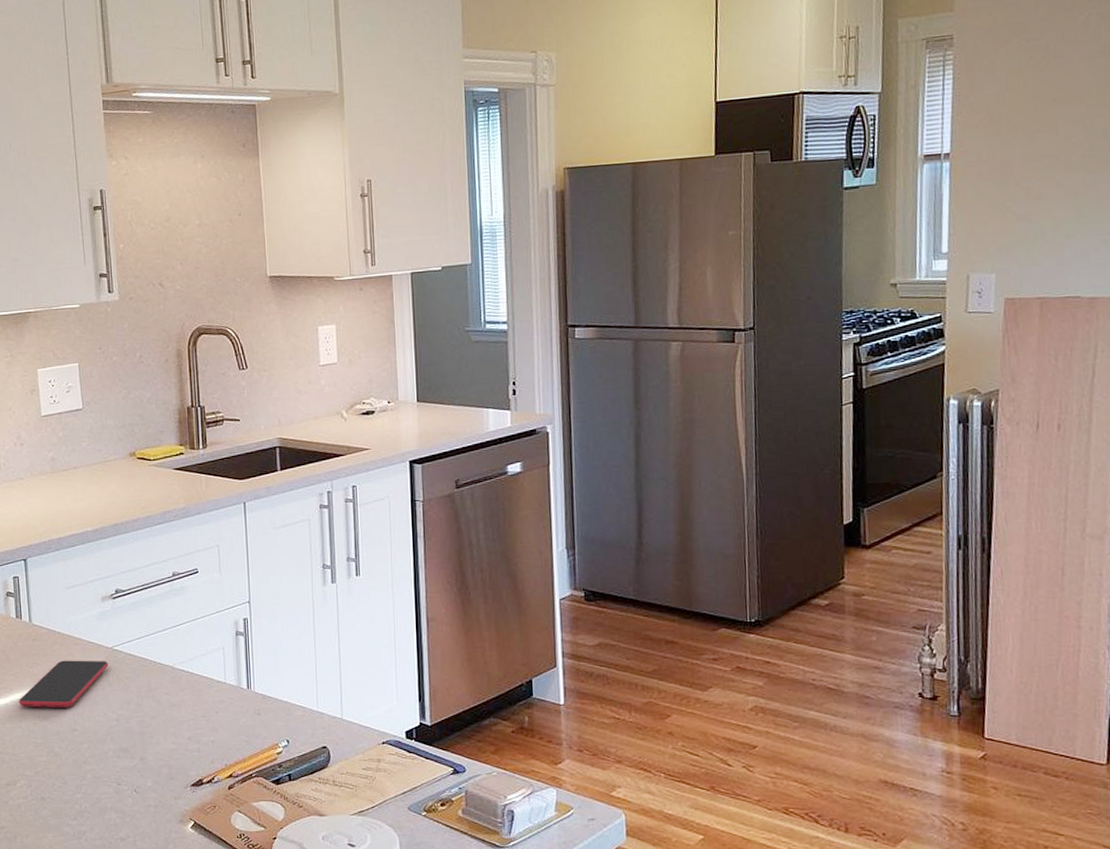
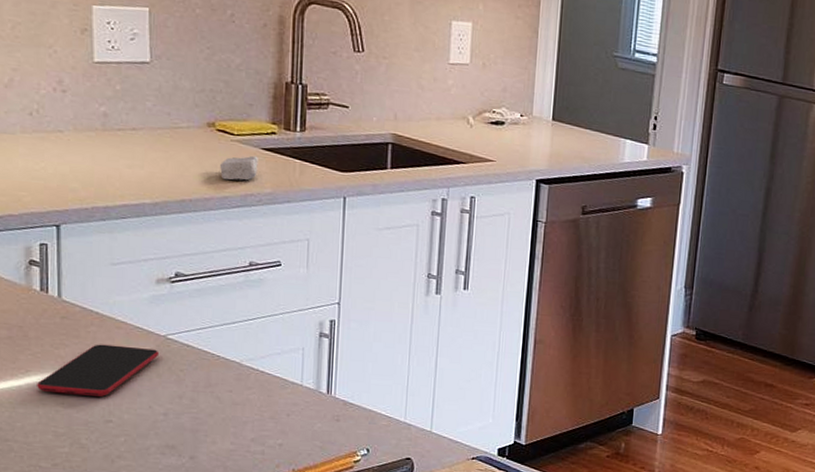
soap bar: none [142,476,172,502] -> present [220,155,258,181]

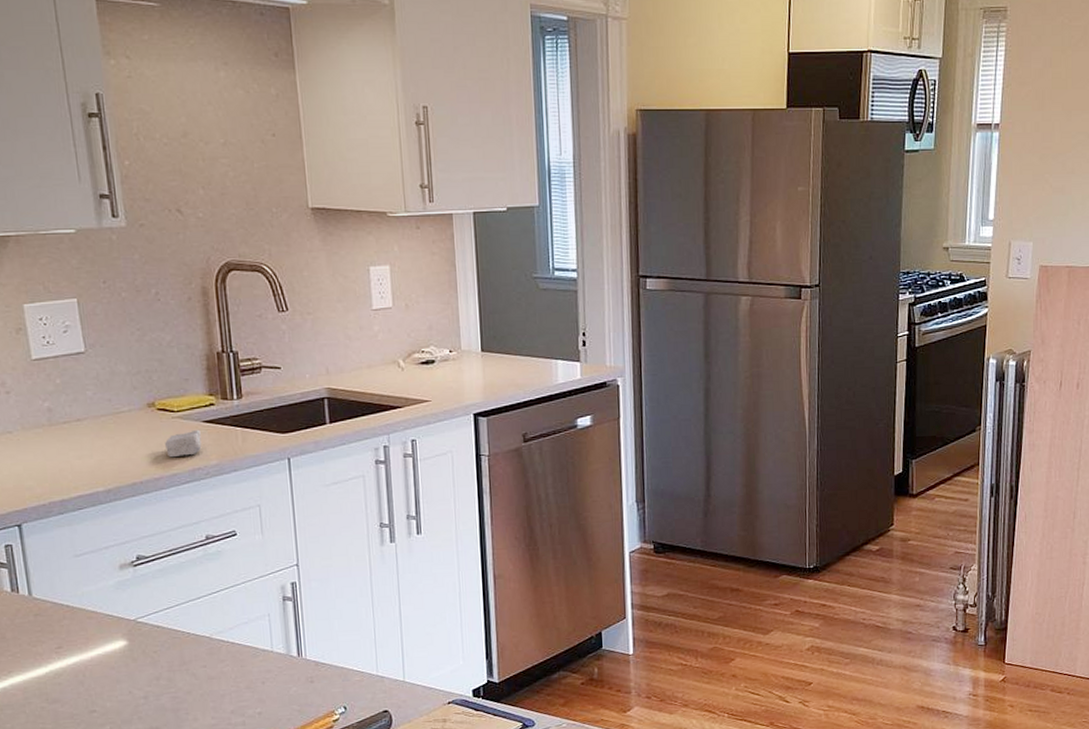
smartphone: present [37,344,160,397] -> none [20,634,132,691]

